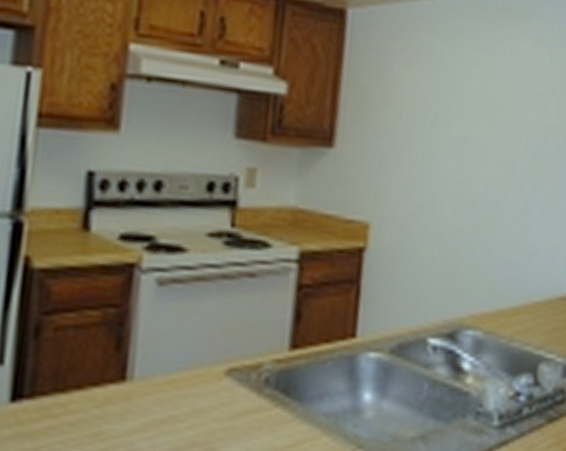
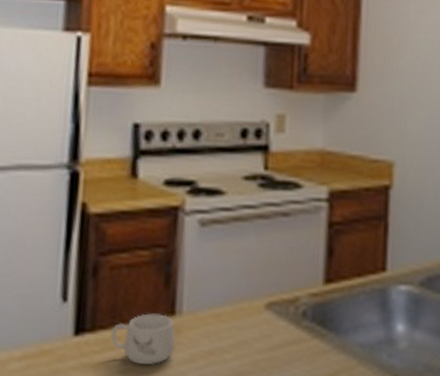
mug: none [52,379,126,435] -> present [111,313,176,366]

